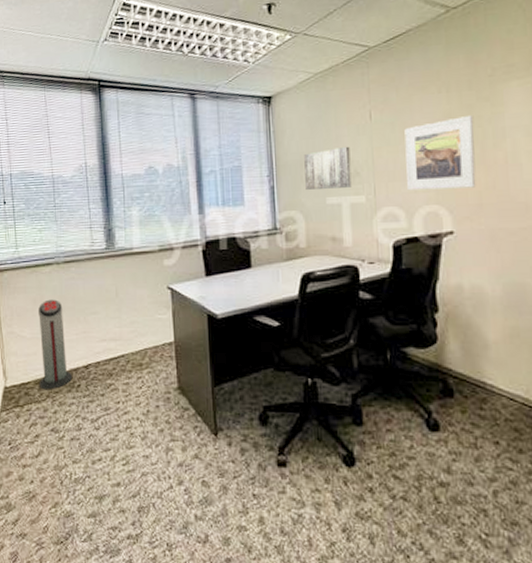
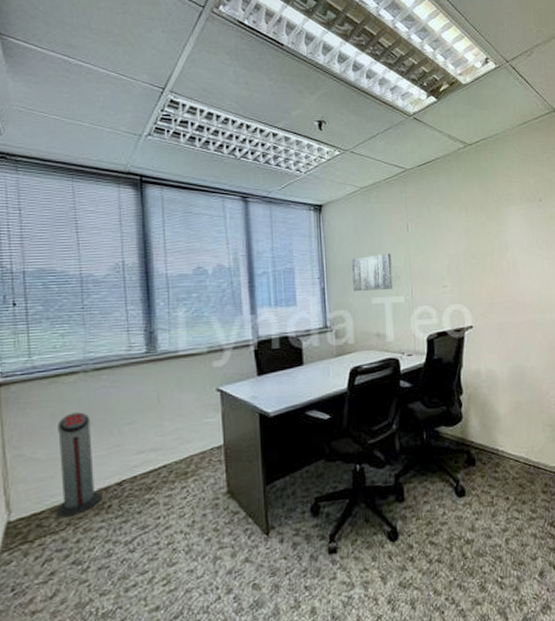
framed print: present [404,116,476,191] -> none [434,232,488,292]

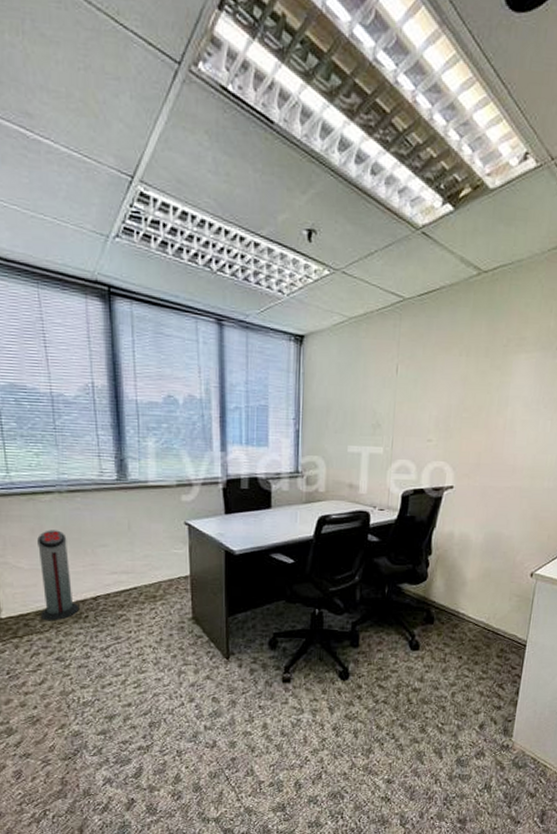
wall art: present [352,253,393,291] -> none [330,397,375,438]

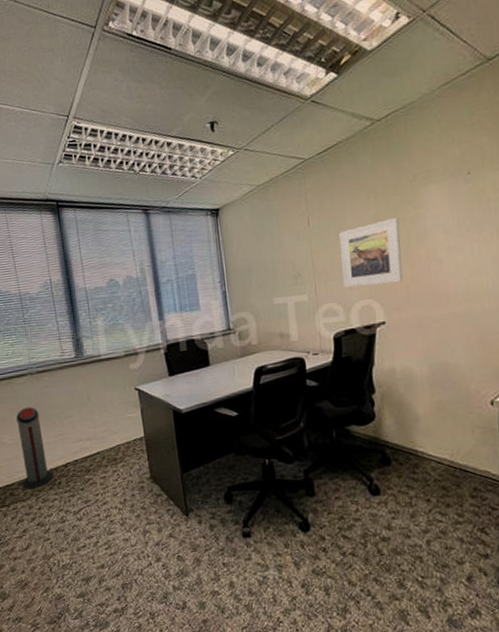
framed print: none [420,381,485,449] -> present [339,218,403,288]

